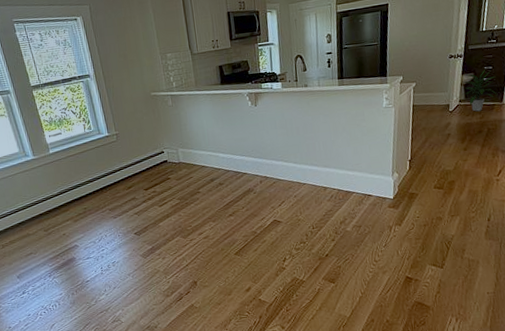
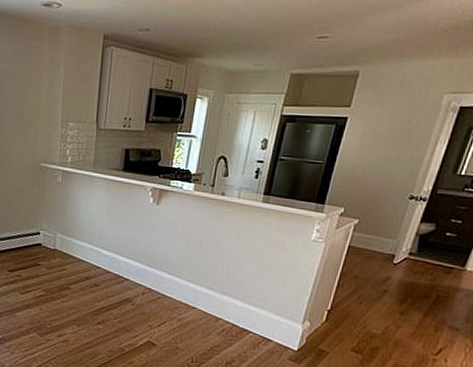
indoor plant: present [461,69,497,112] -> none [413,222,464,272]

